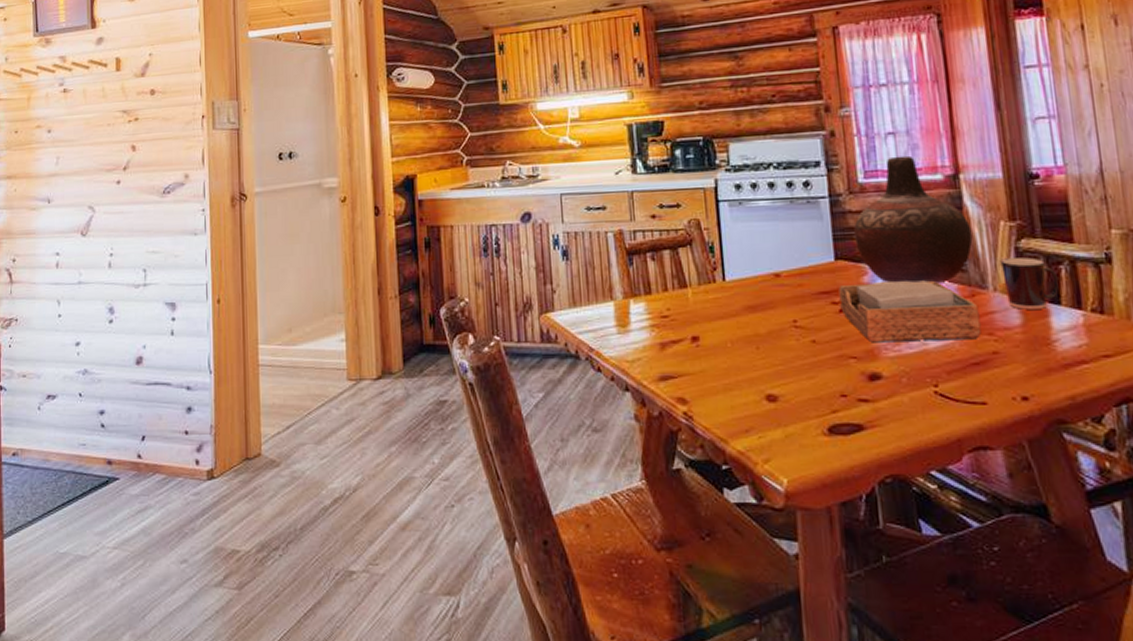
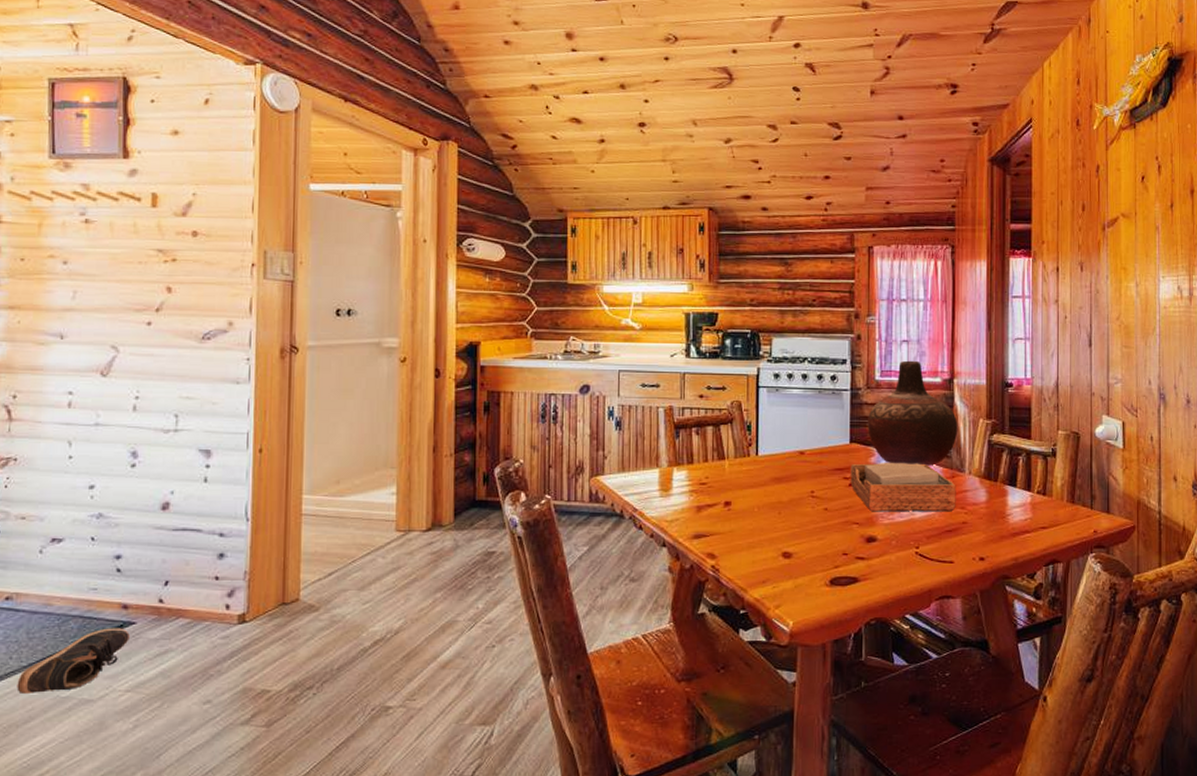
shoe: none [24,483,114,550] -> present [16,628,130,695]
mug: present [1001,257,1059,310] -> none [977,449,1016,490]

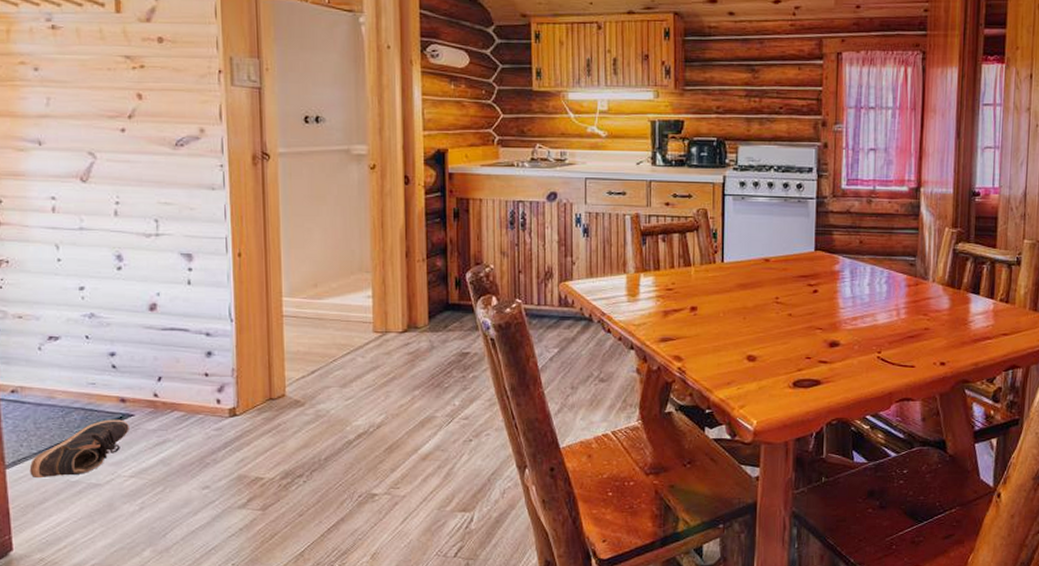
napkin holder: present [850,462,956,512] -> none [814,269,920,318]
vase: present [868,360,958,466] -> none [833,169,924,274]

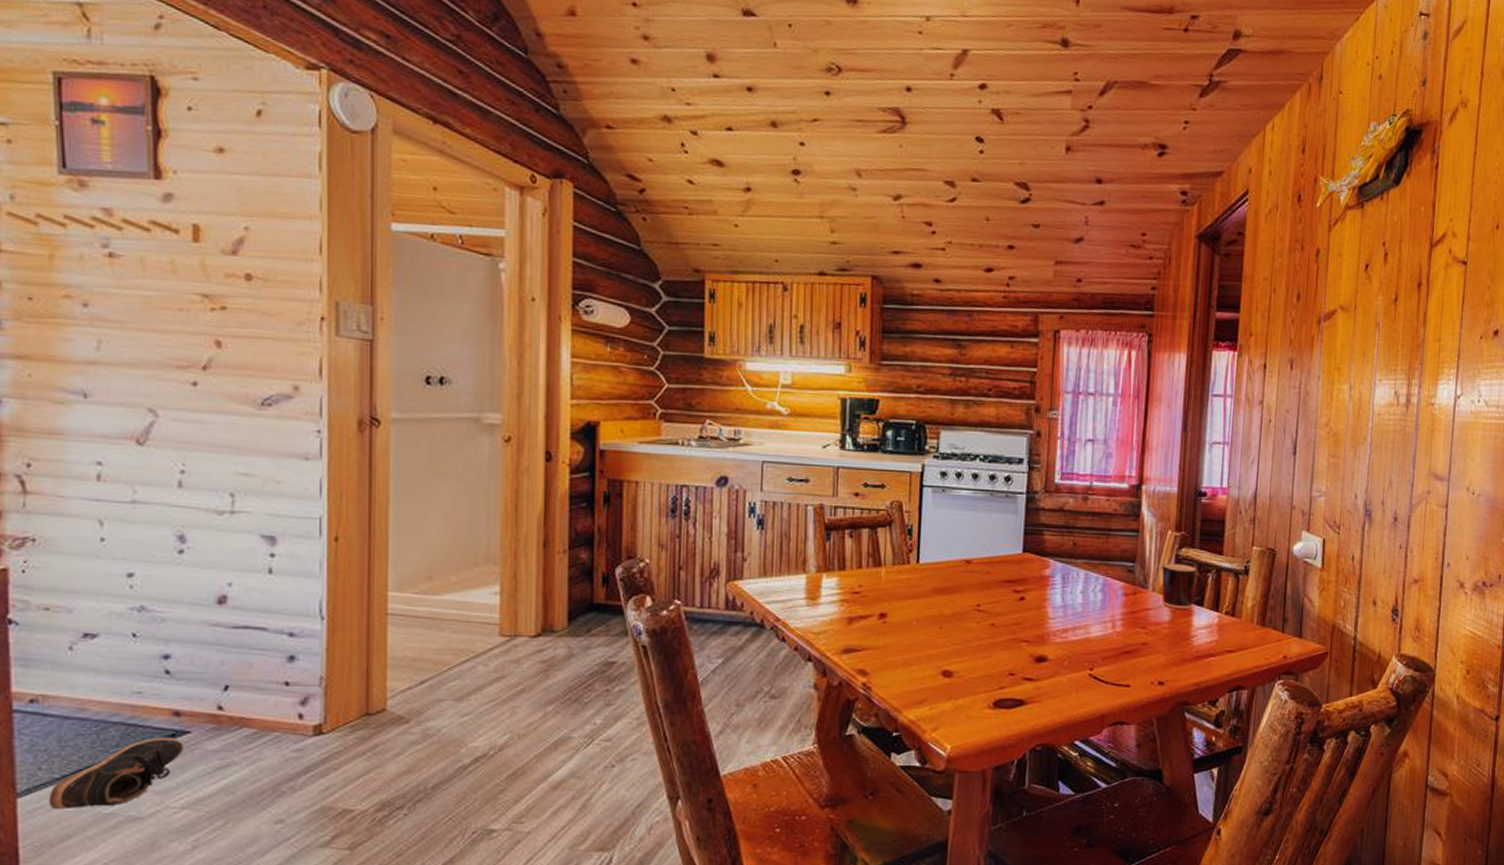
mug: none [941,257,980,297] -> present [1162,564,1205,609]

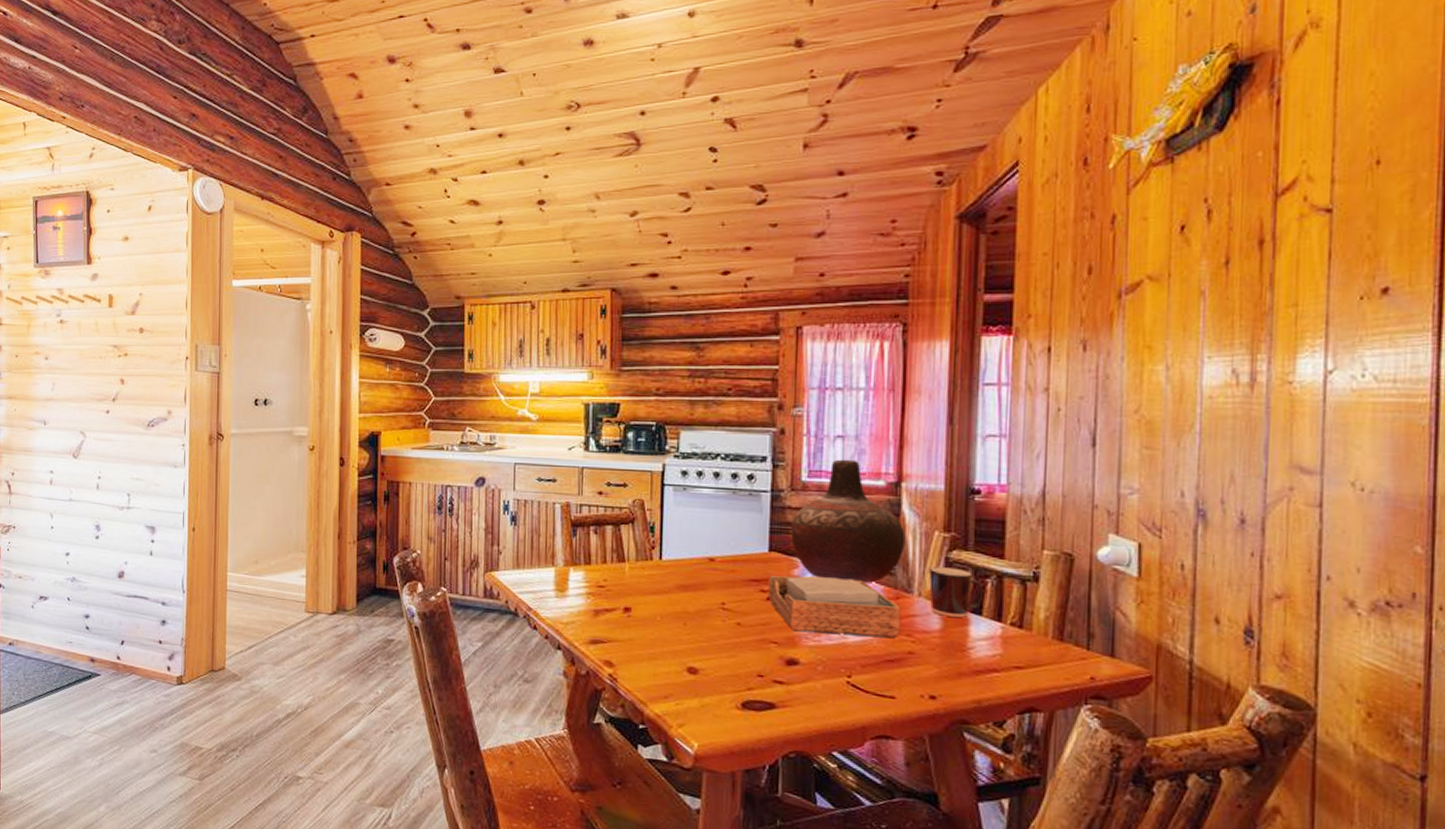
shoe: present [48,737,183,810] -> none [17,676,96,727]
napkin holder: none [1021,575,1138,631] -> present [768,575,901,637]
vase: none [1043,462,1144,581] -> present [791,459,906,583]

